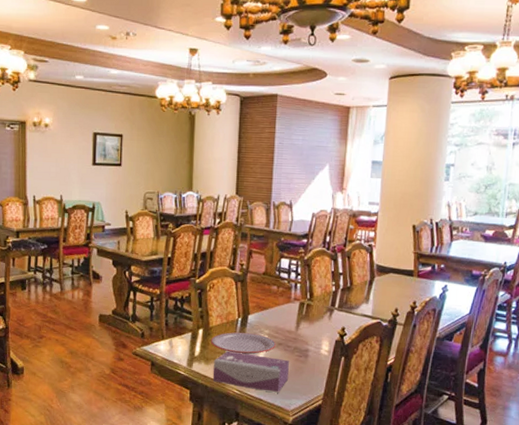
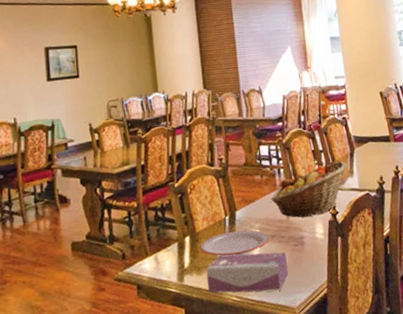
fruit basket: none [283,286,364,333] -> present [271,160,347,218]

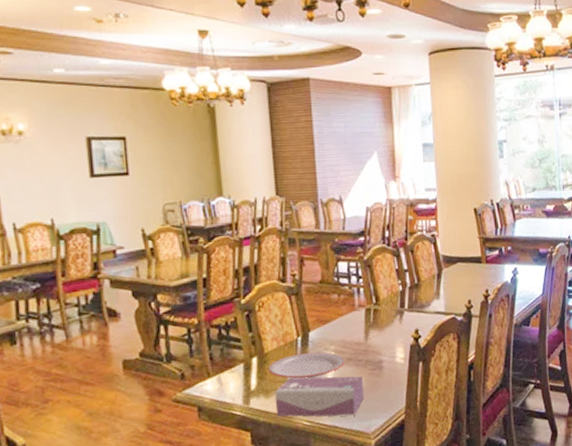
fruit basket: present [271,160,347,218] -> none [348,281,433,341]

